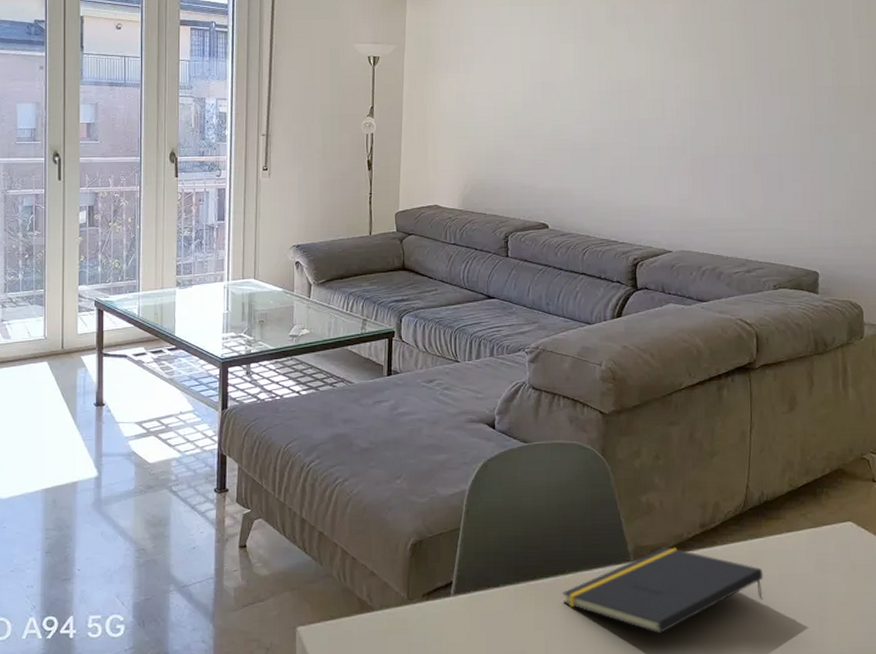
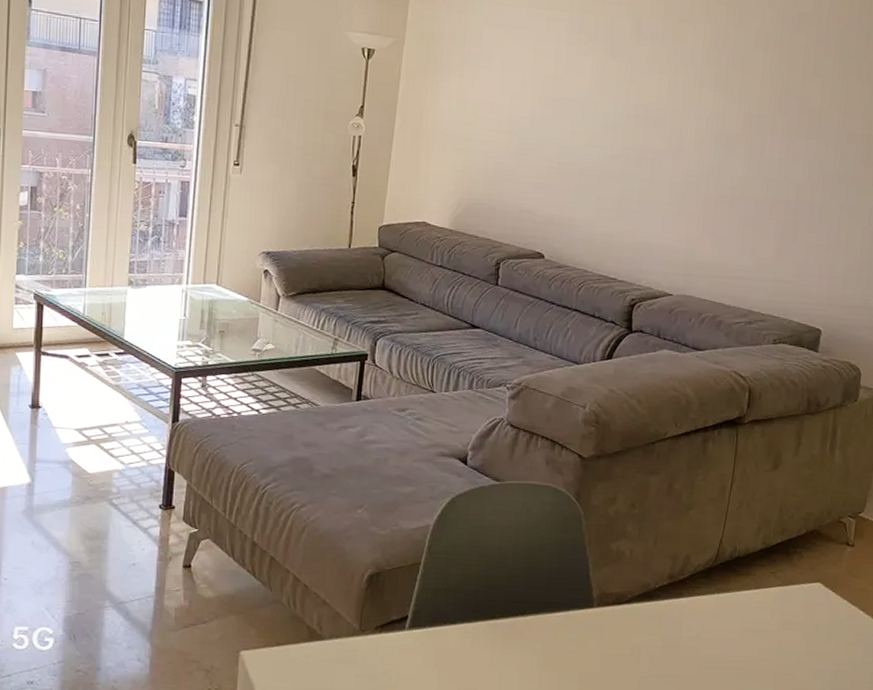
notepad: present [562,547,764,634] -> none [520,595,726,679]

